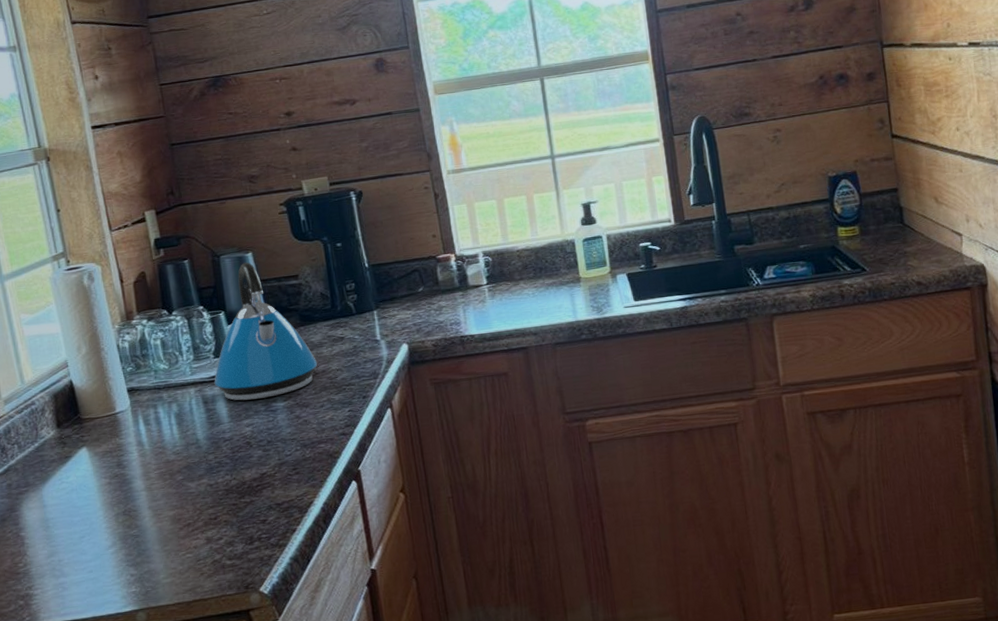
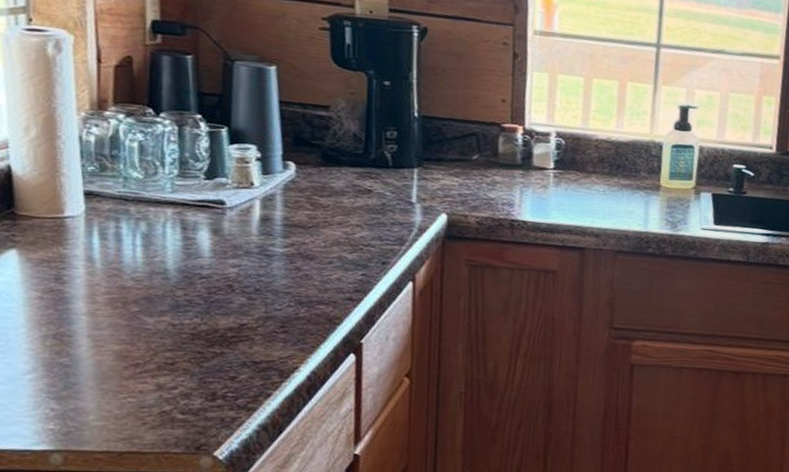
kettle: present [214,262,318,401] -> none [199,76,334,240]

